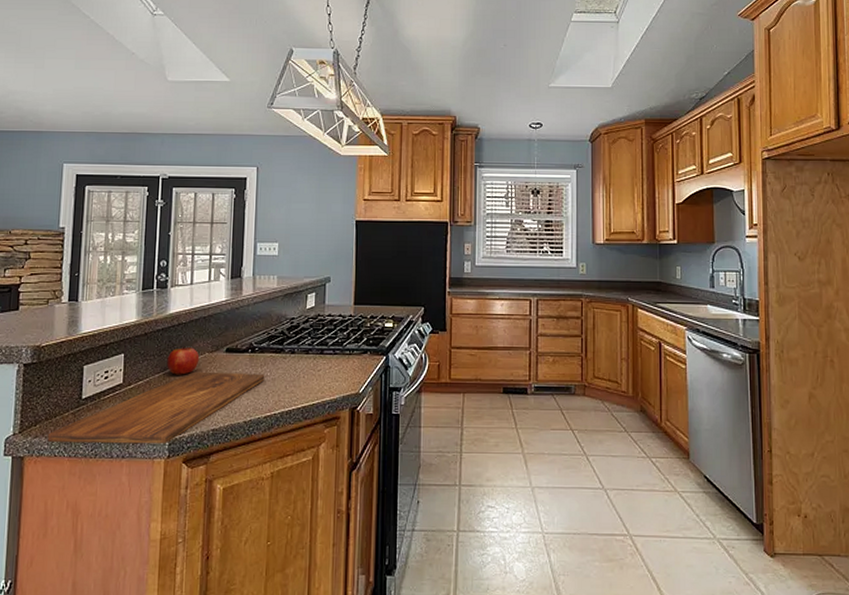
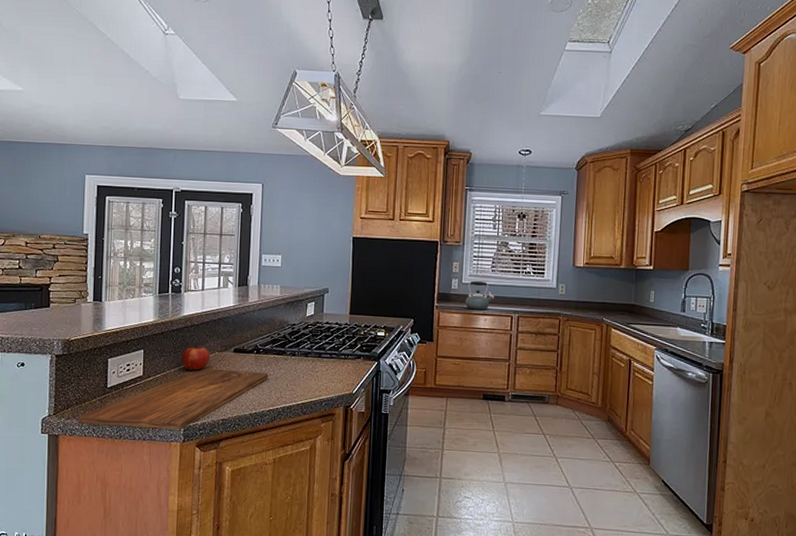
kettle: none [479,262,511,295] -> present [465,280,495,310]

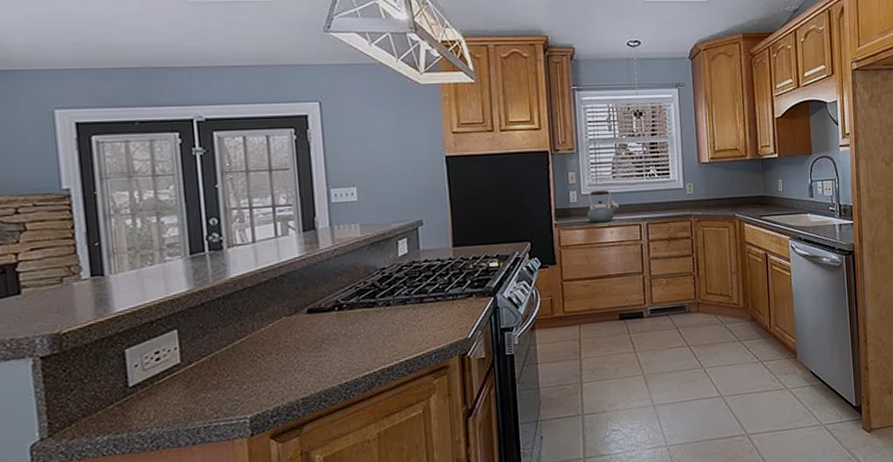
cutting board: present [78,368,269,430] -> none [89,331,359,442]
fruit: present [181,345,210,371] -> none [234,312,276,346]

